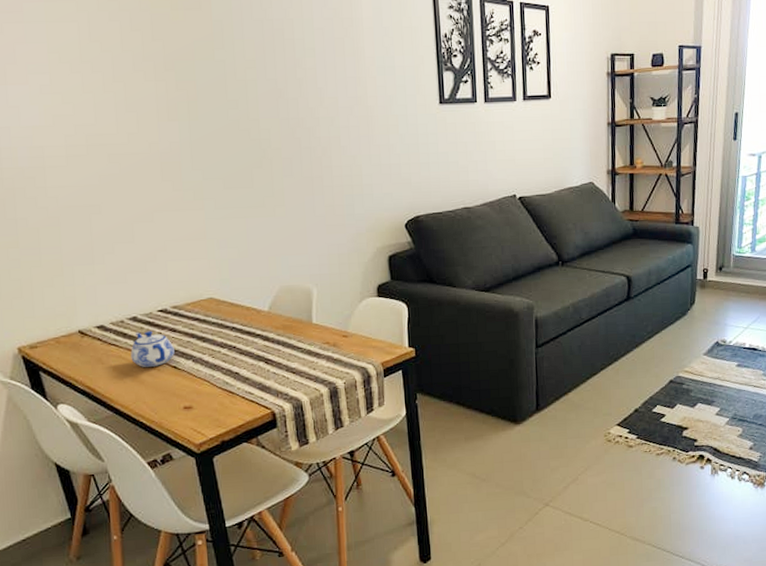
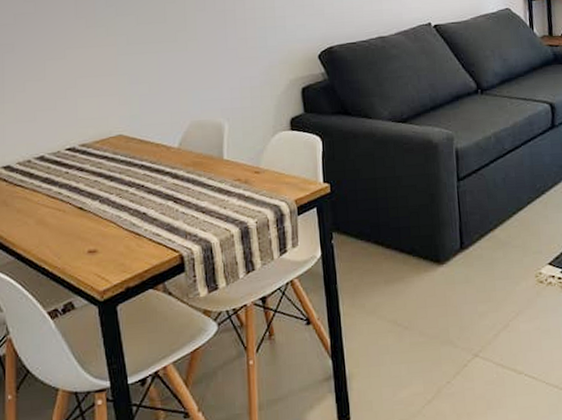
teapot: present [131,331,175,367] -> none [36,170,81,209]

